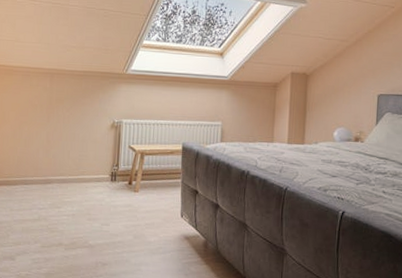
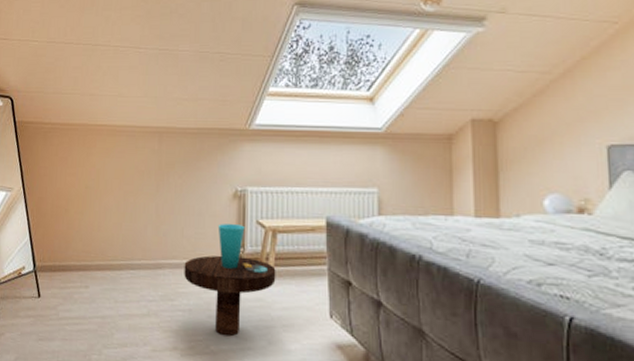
side table: none [69,148,142,233] -> present [184,224,276,336]

